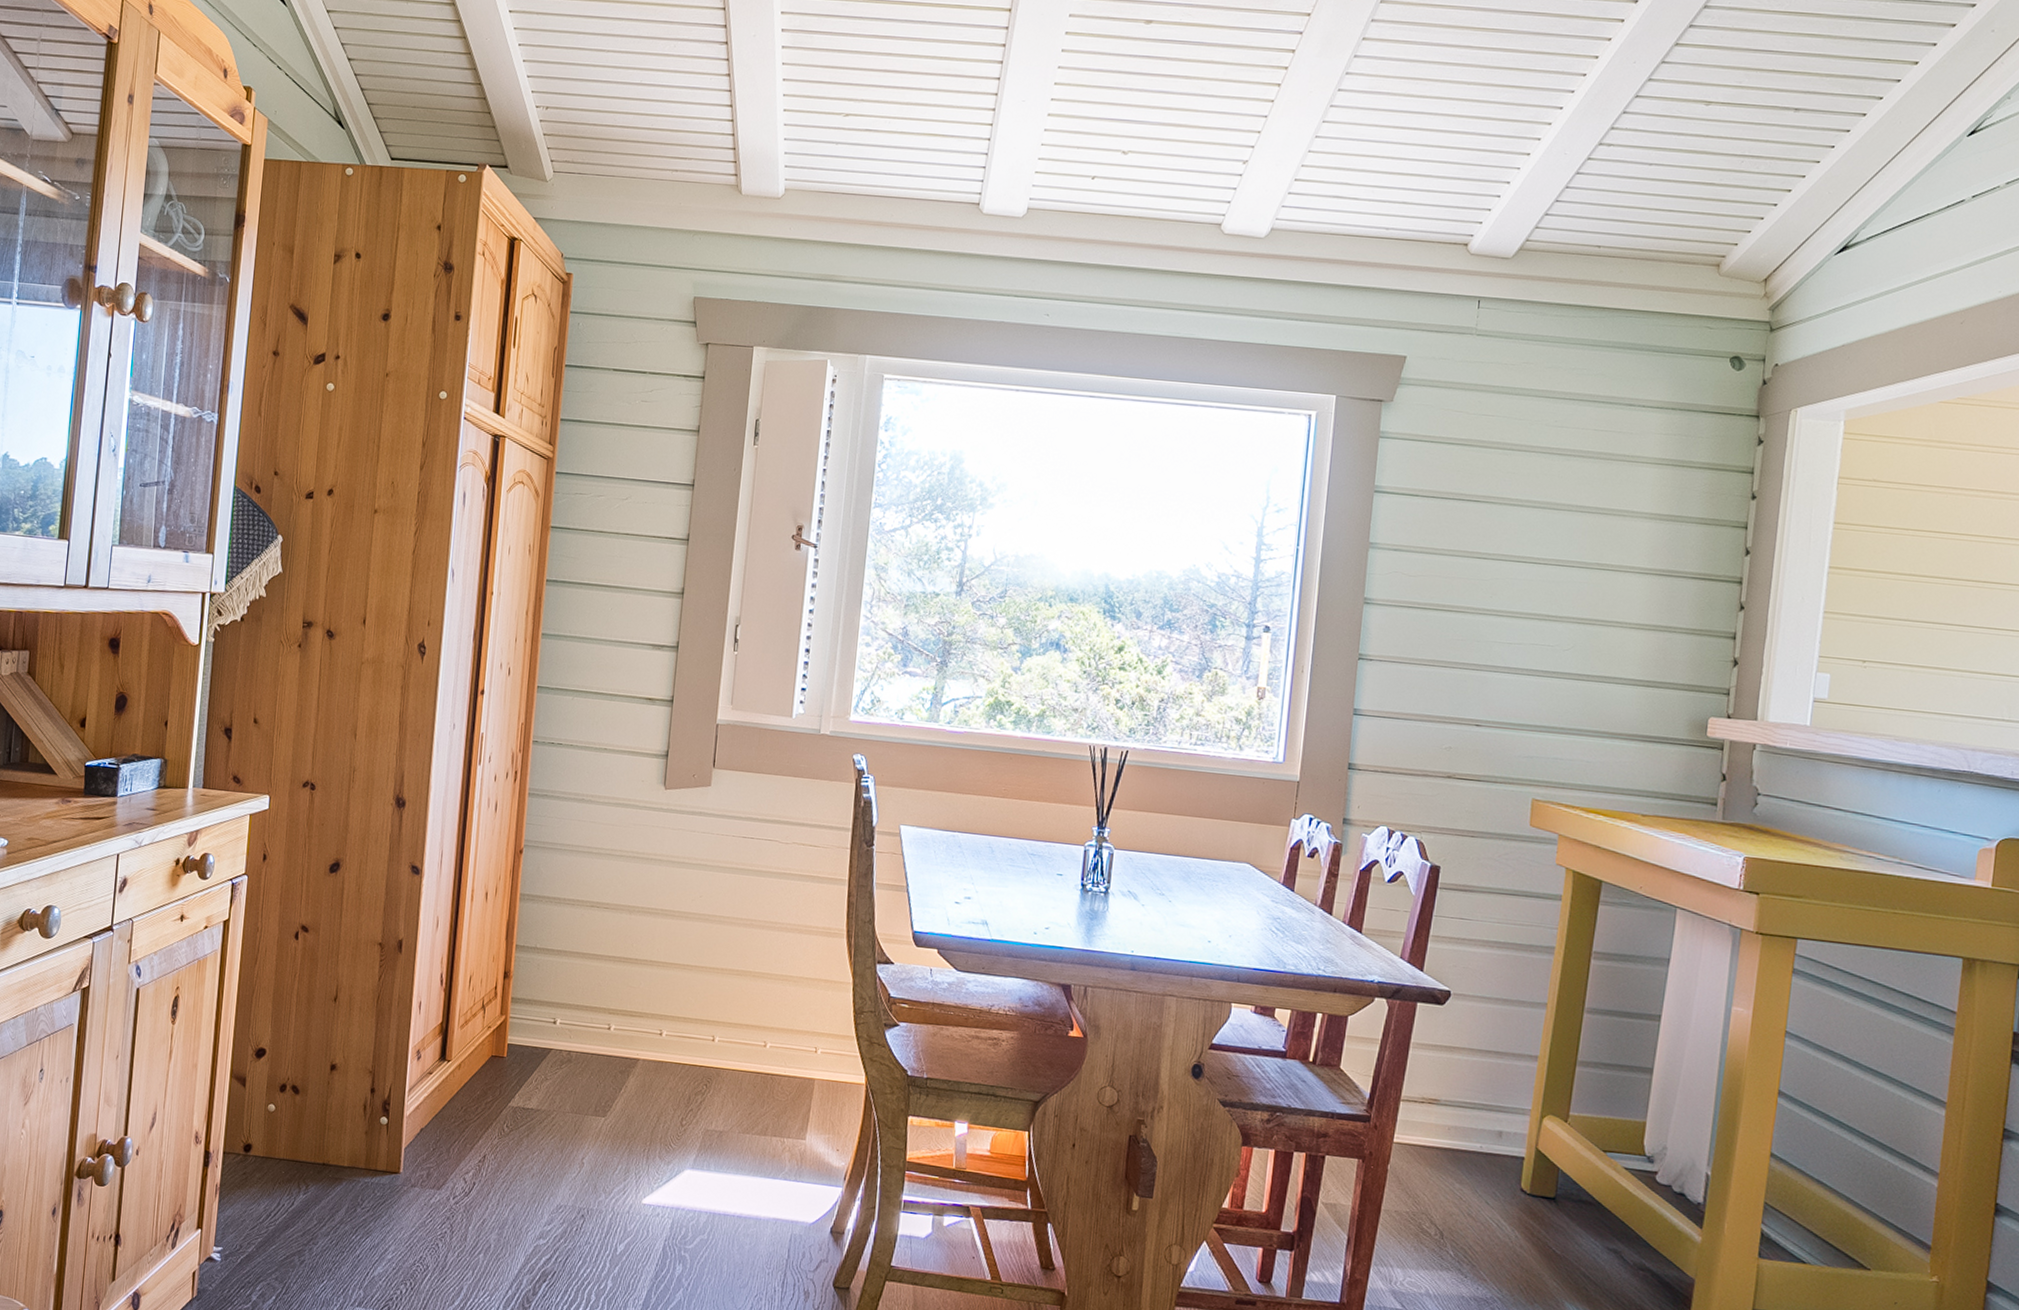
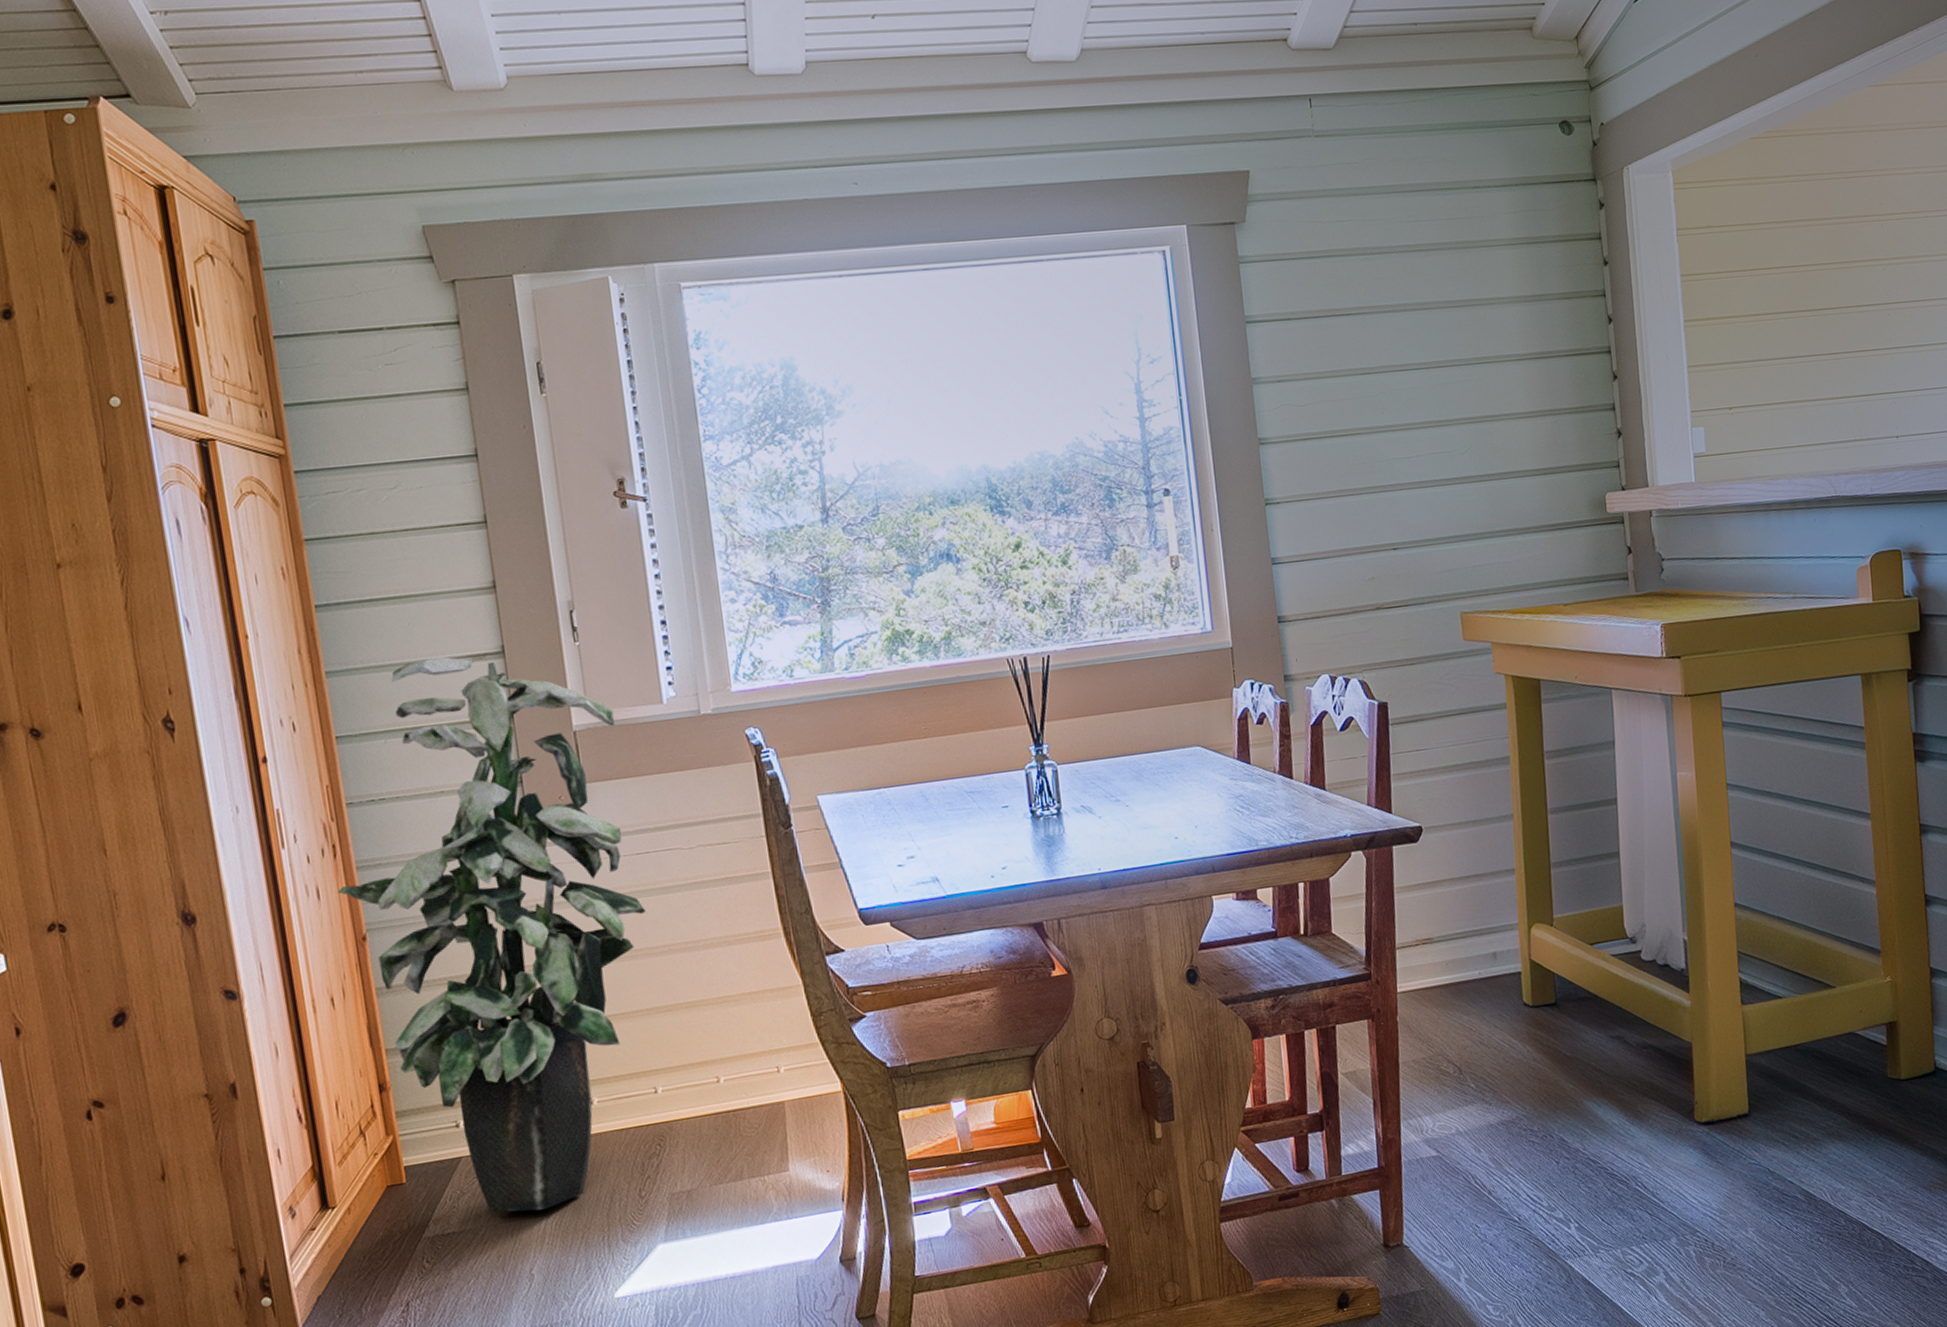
indoor plant: none [511,639,752,1112] -> present [338,656,646,1213]

